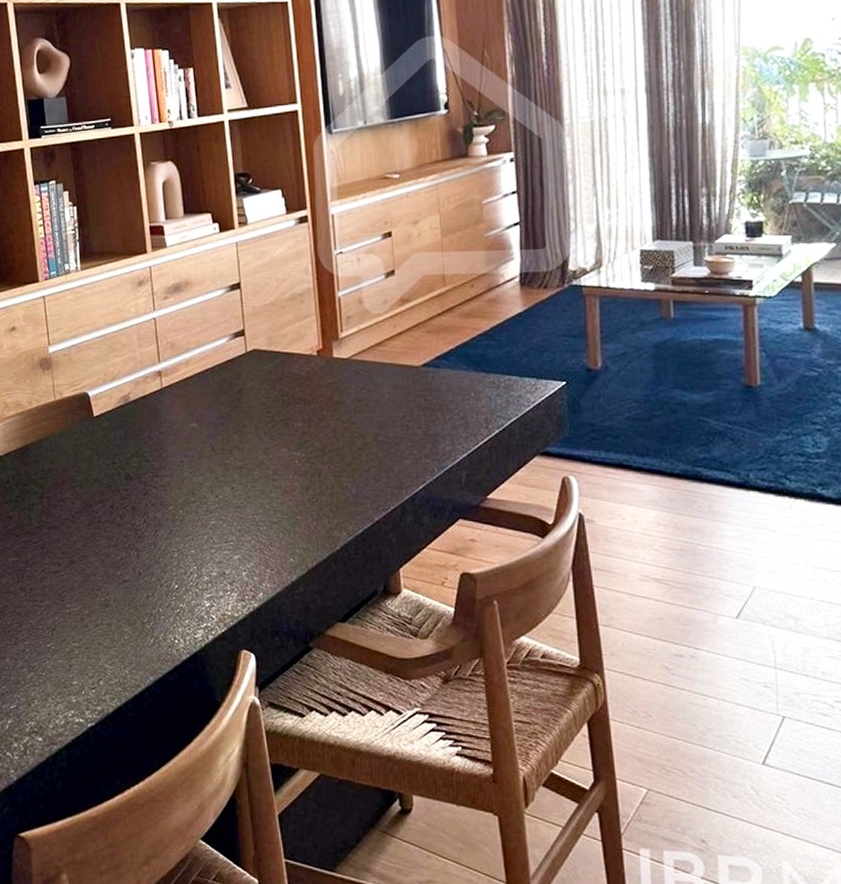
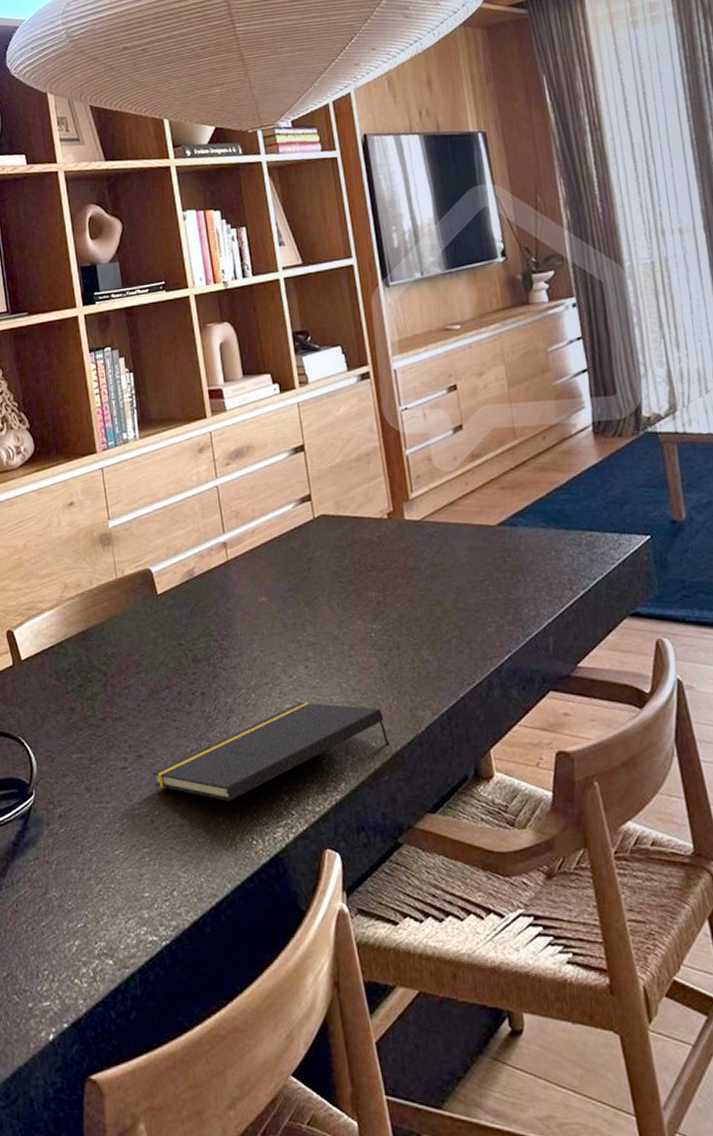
notepad: none [83,519,306,604] -> present [152,702,389,801]

